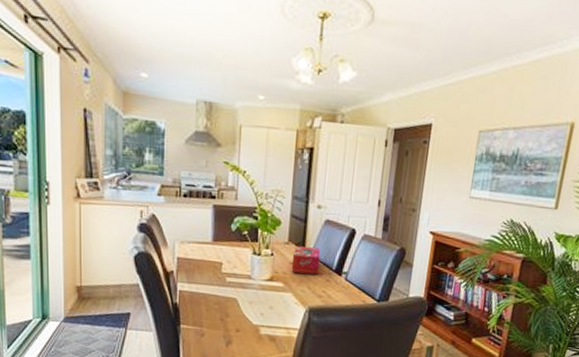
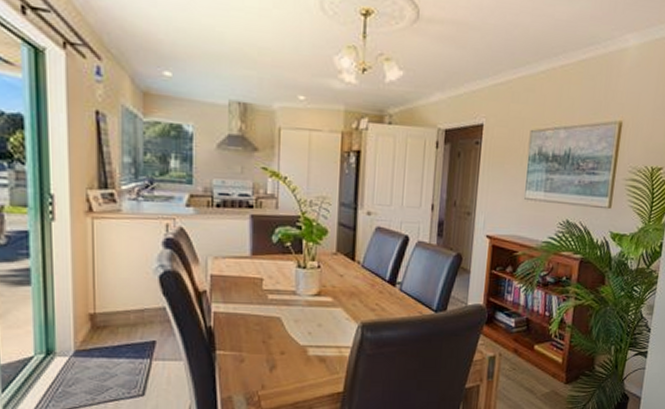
tissue box: present [291,246,321,275] -> none [340,256,372,286]

